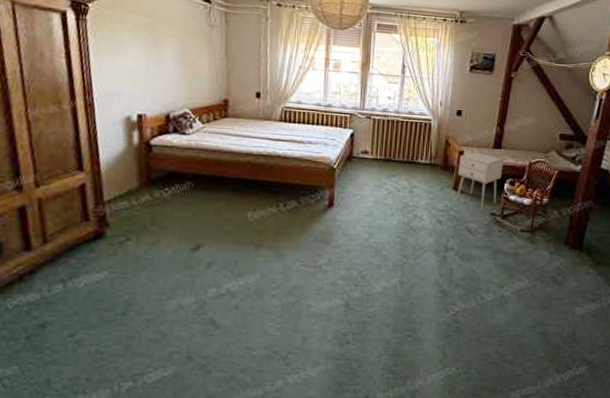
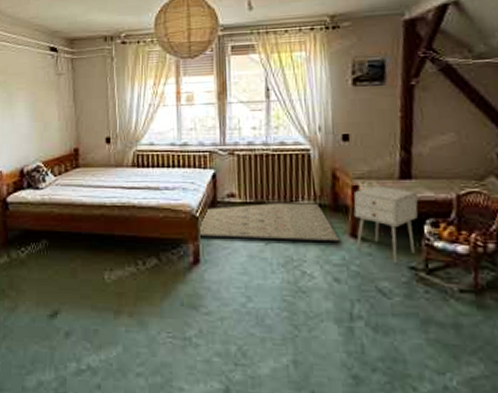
rug: none [334,160,446,194] -> present [197,203,341,242]

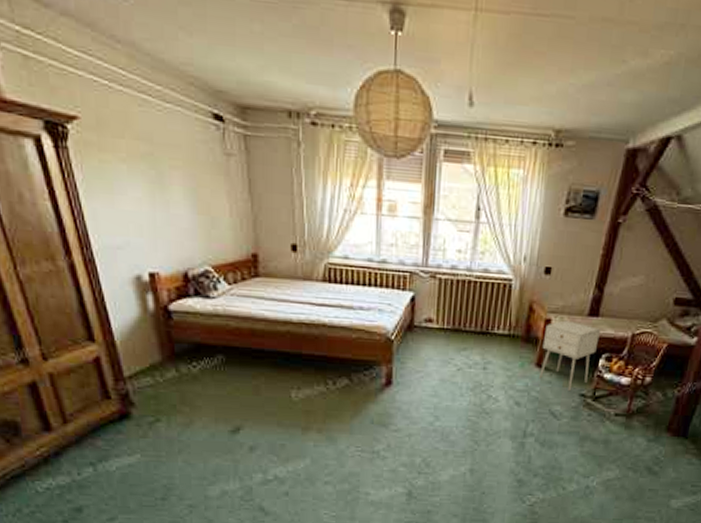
rug: present [197,203,341,242] -> none [391,330,527,371]

